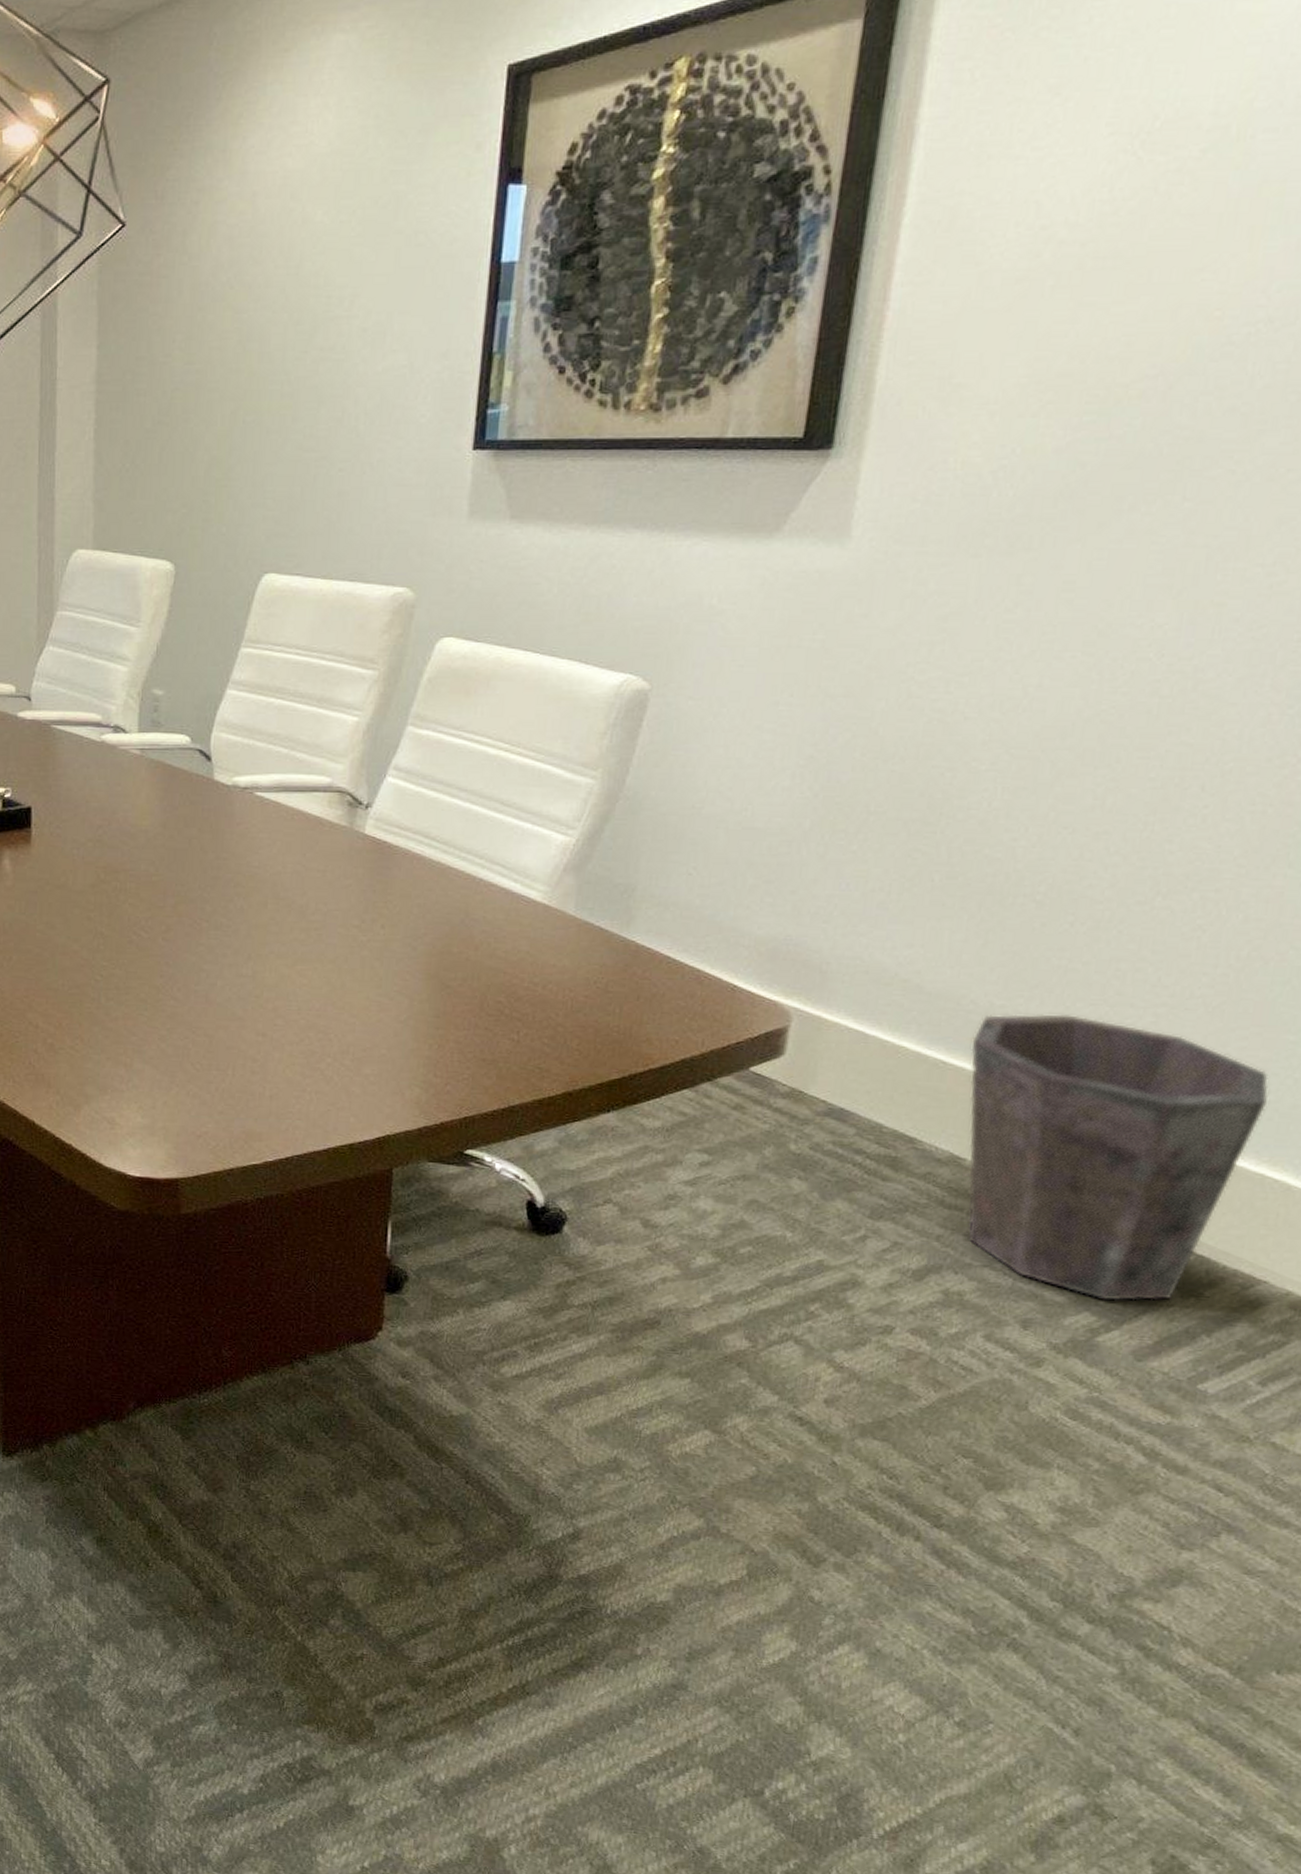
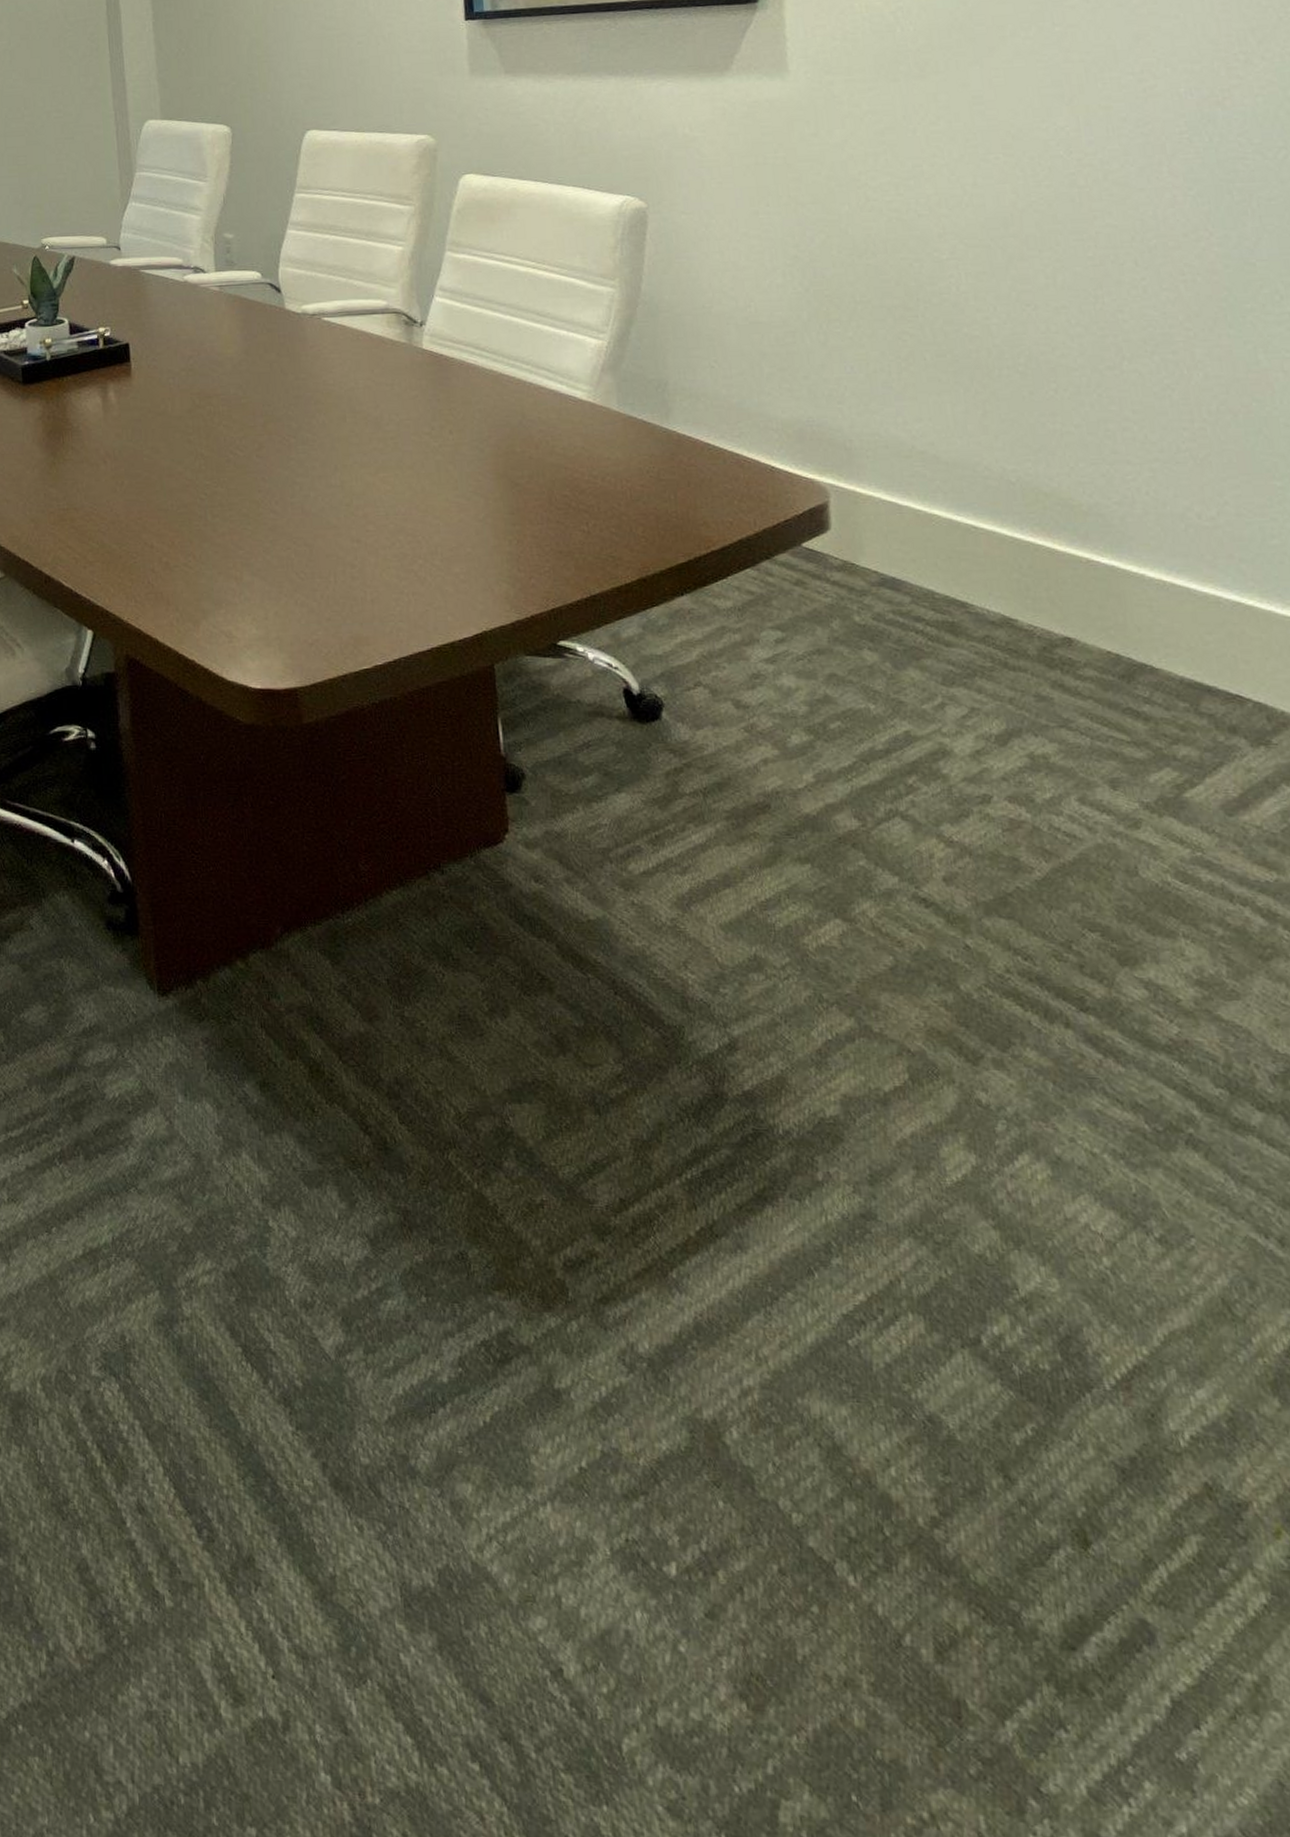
waste bin: present [967,1014,1269,1301] -> none [995,475,1275,754]

